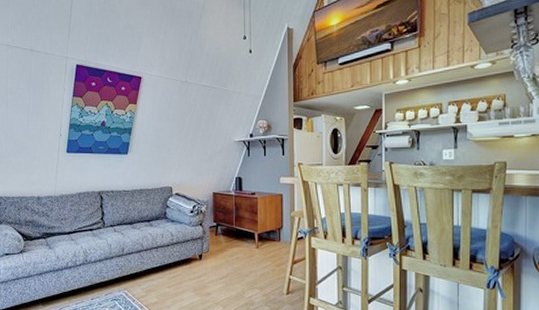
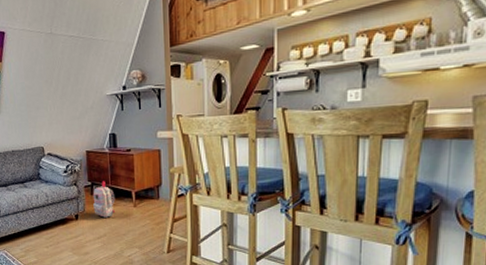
backpack: none [217,222,239,258] -> present [93,181,115,218]

